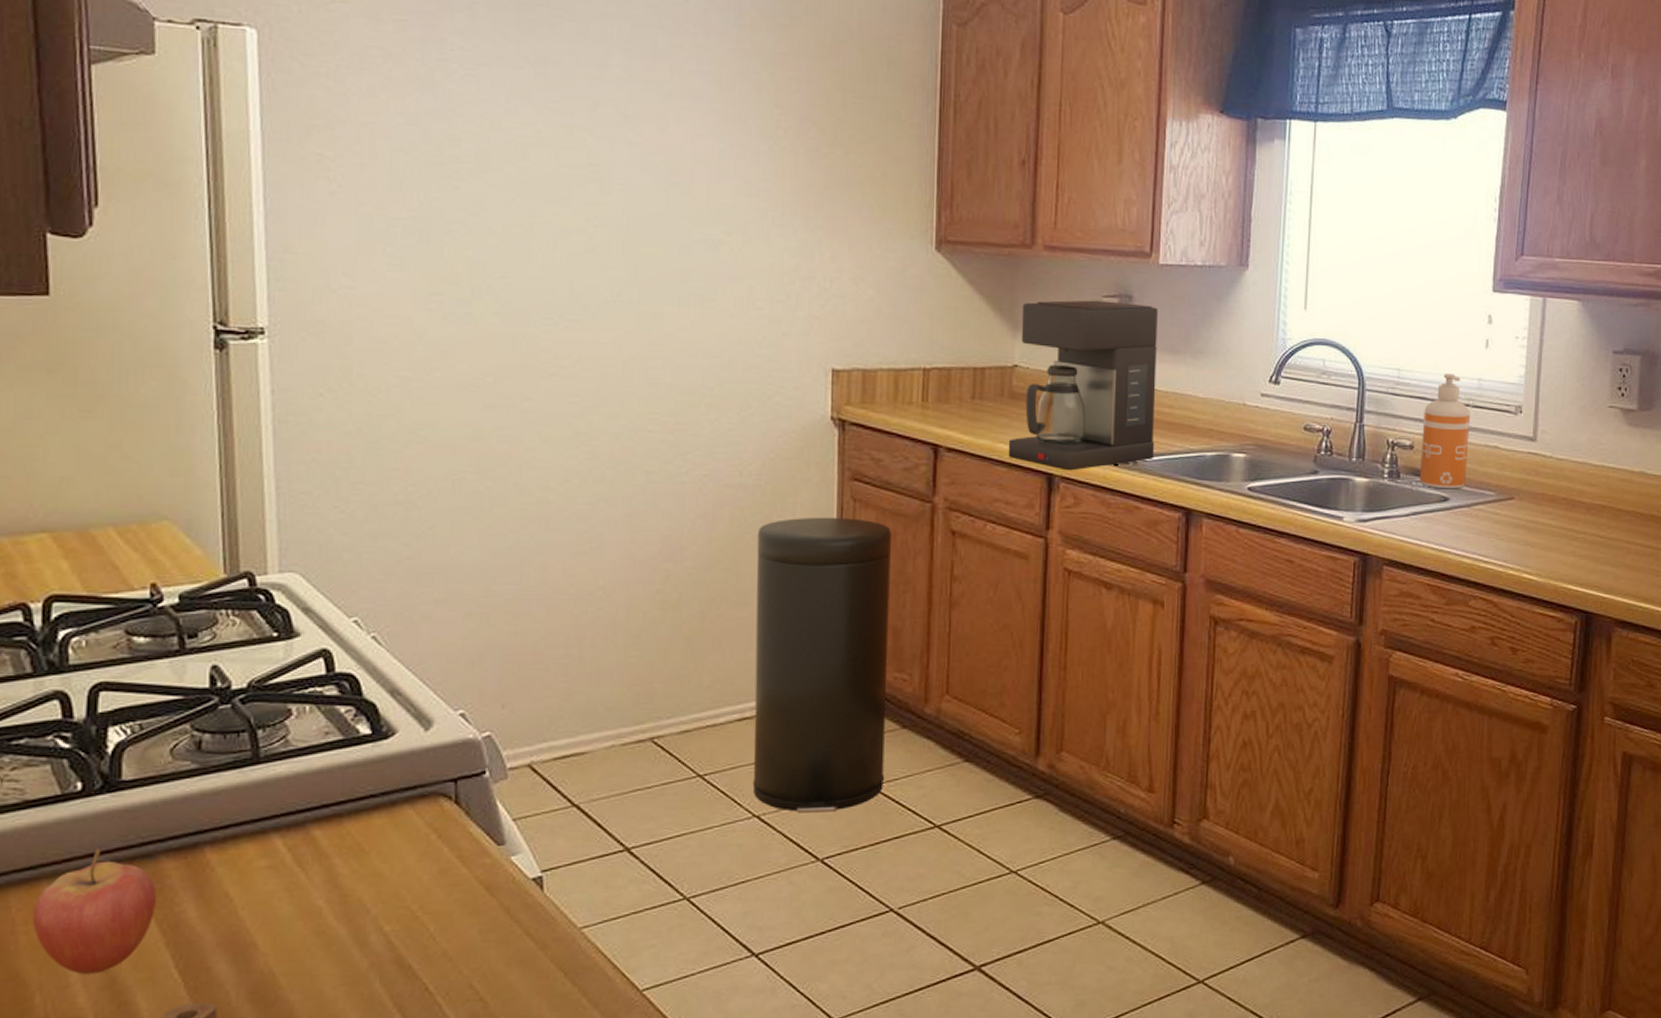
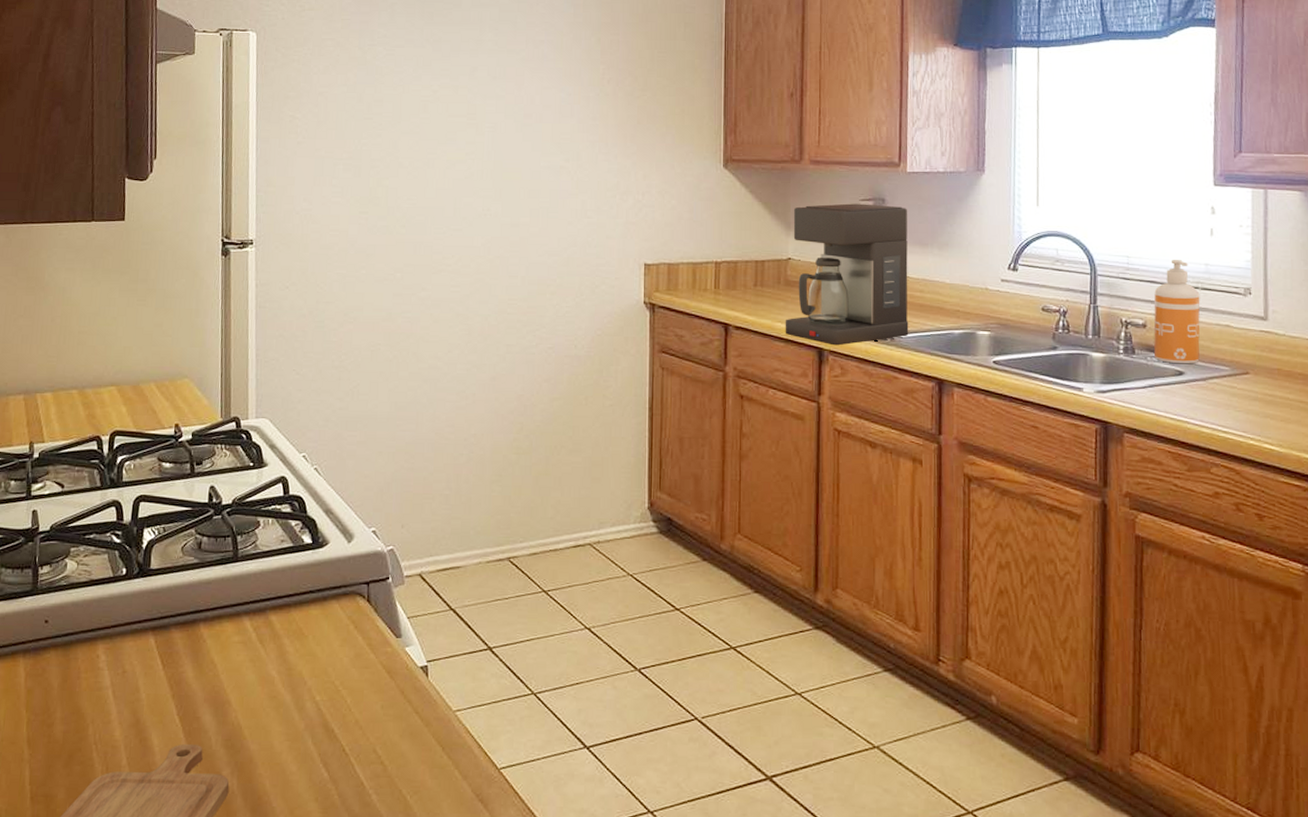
fruit: present [32,845,156,974] -> none [90,617,168,714]
pedal bin: present [752,517,893,813] -> none [584,382,693,629]

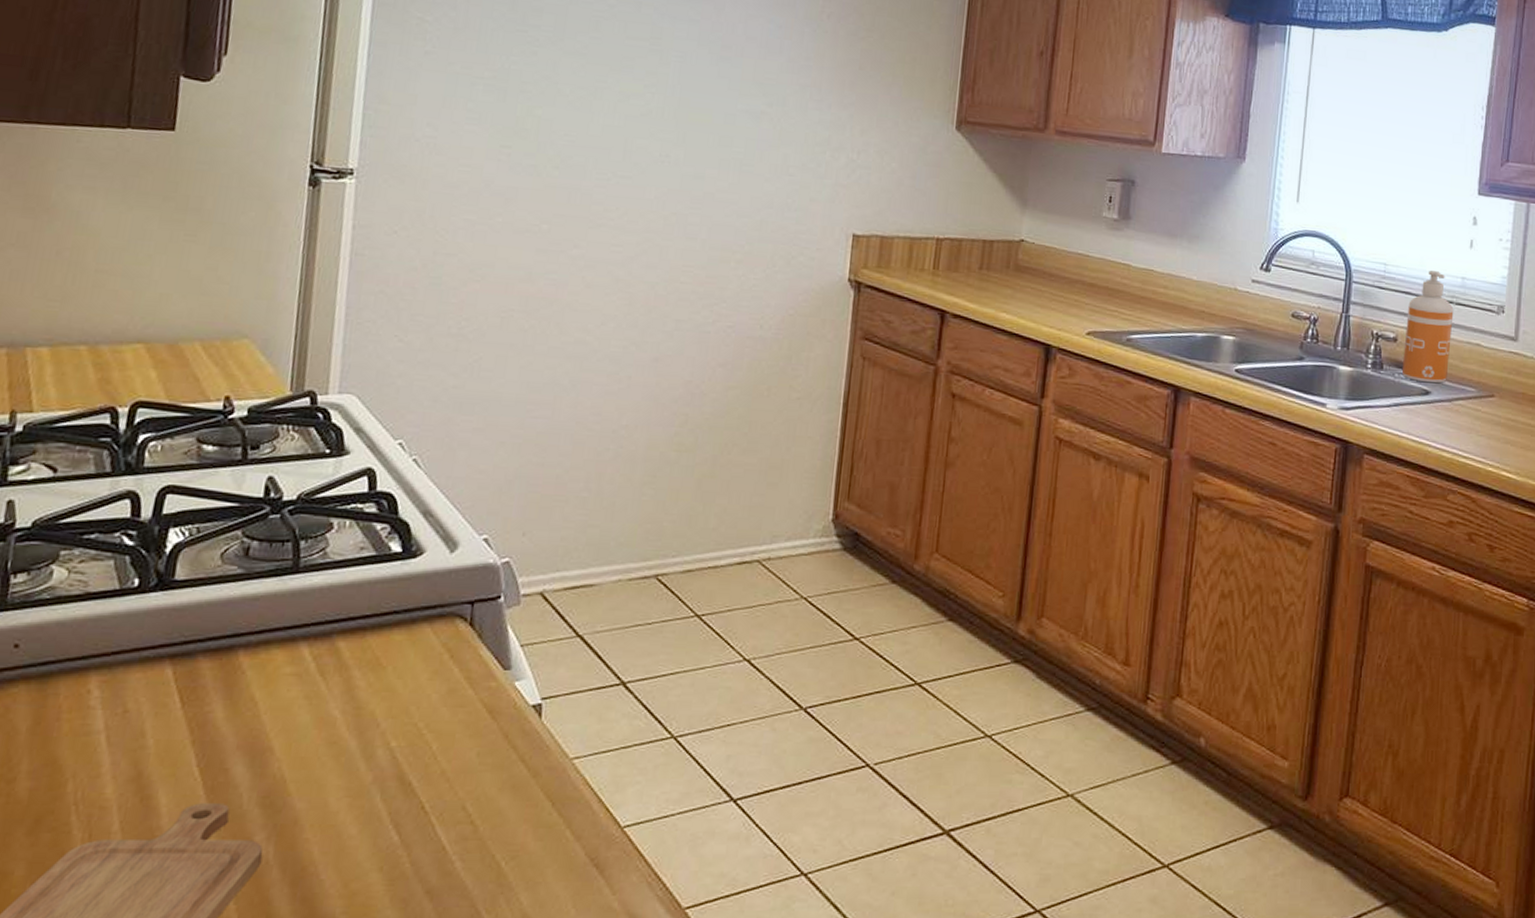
coffee maker: present [785,203,909,346] -> none [1009,181,1159,344]

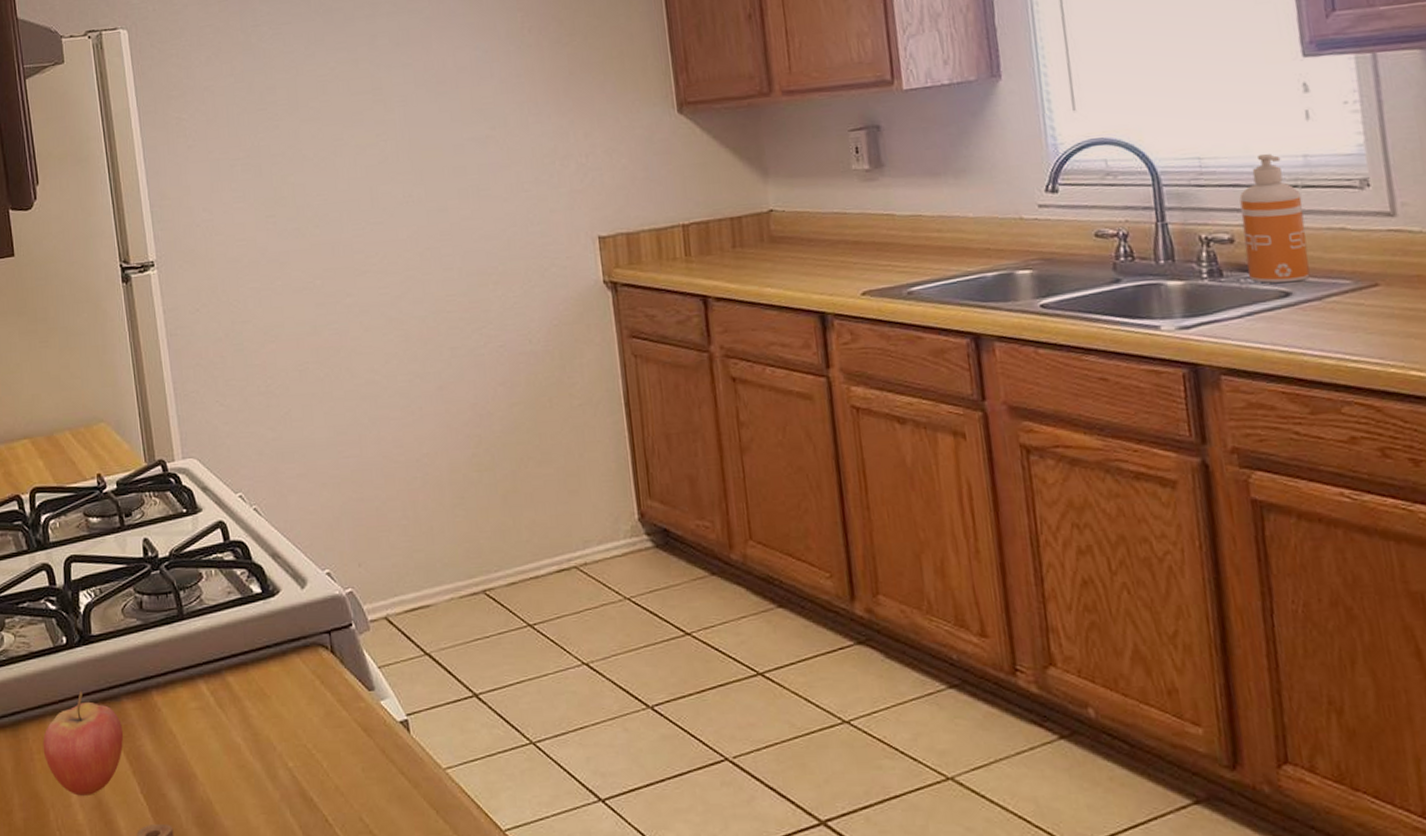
fruit: none [76,641,191,766] -> present [42,689,123,796]

